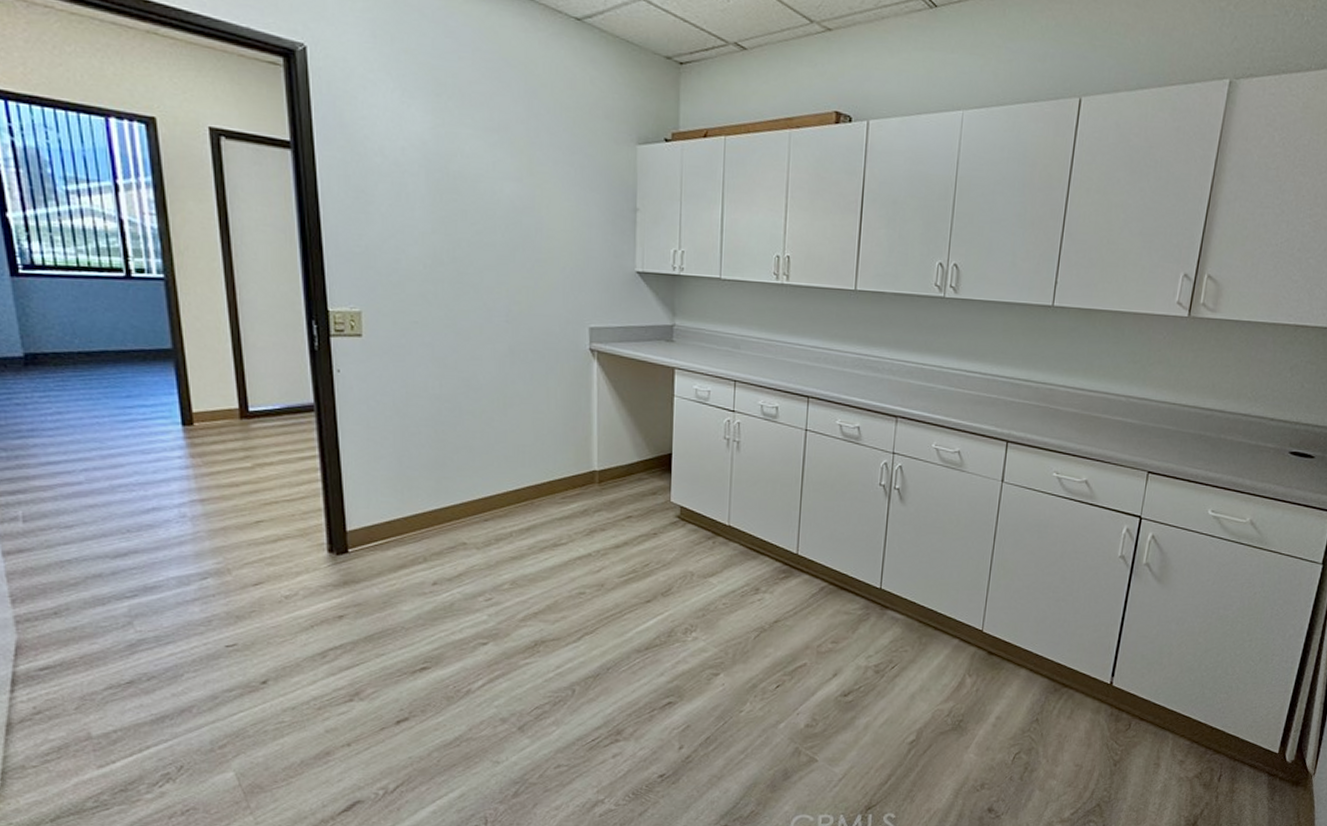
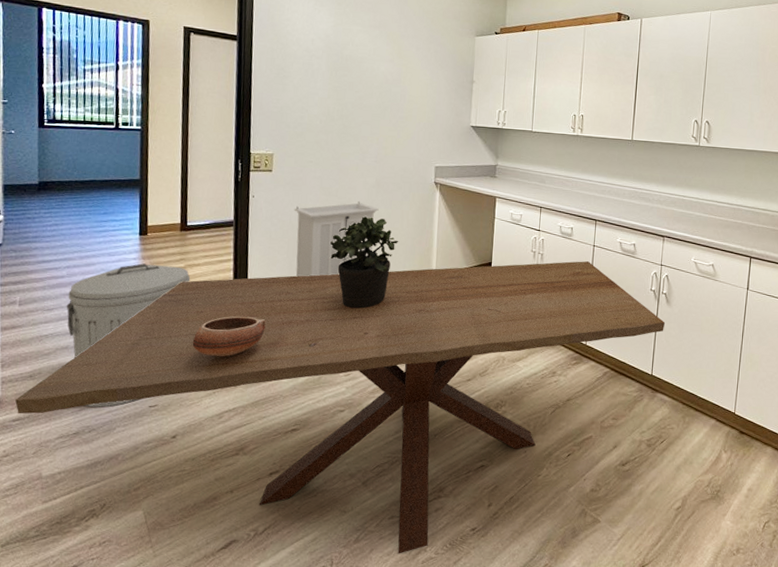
dining table: none [39,450,898,808] -> present [15,261,666,554]
trash can: none [91,463,263,649] -> present [66,263,191,407]
bowl: none [274,529,373,582] -> present [192,316,266,357]
storage cabinet: none [397,376,516,477] -> present [294,201,379,277]
potted plant: none [452,396,546,516] -> present [330,216,399,309]

